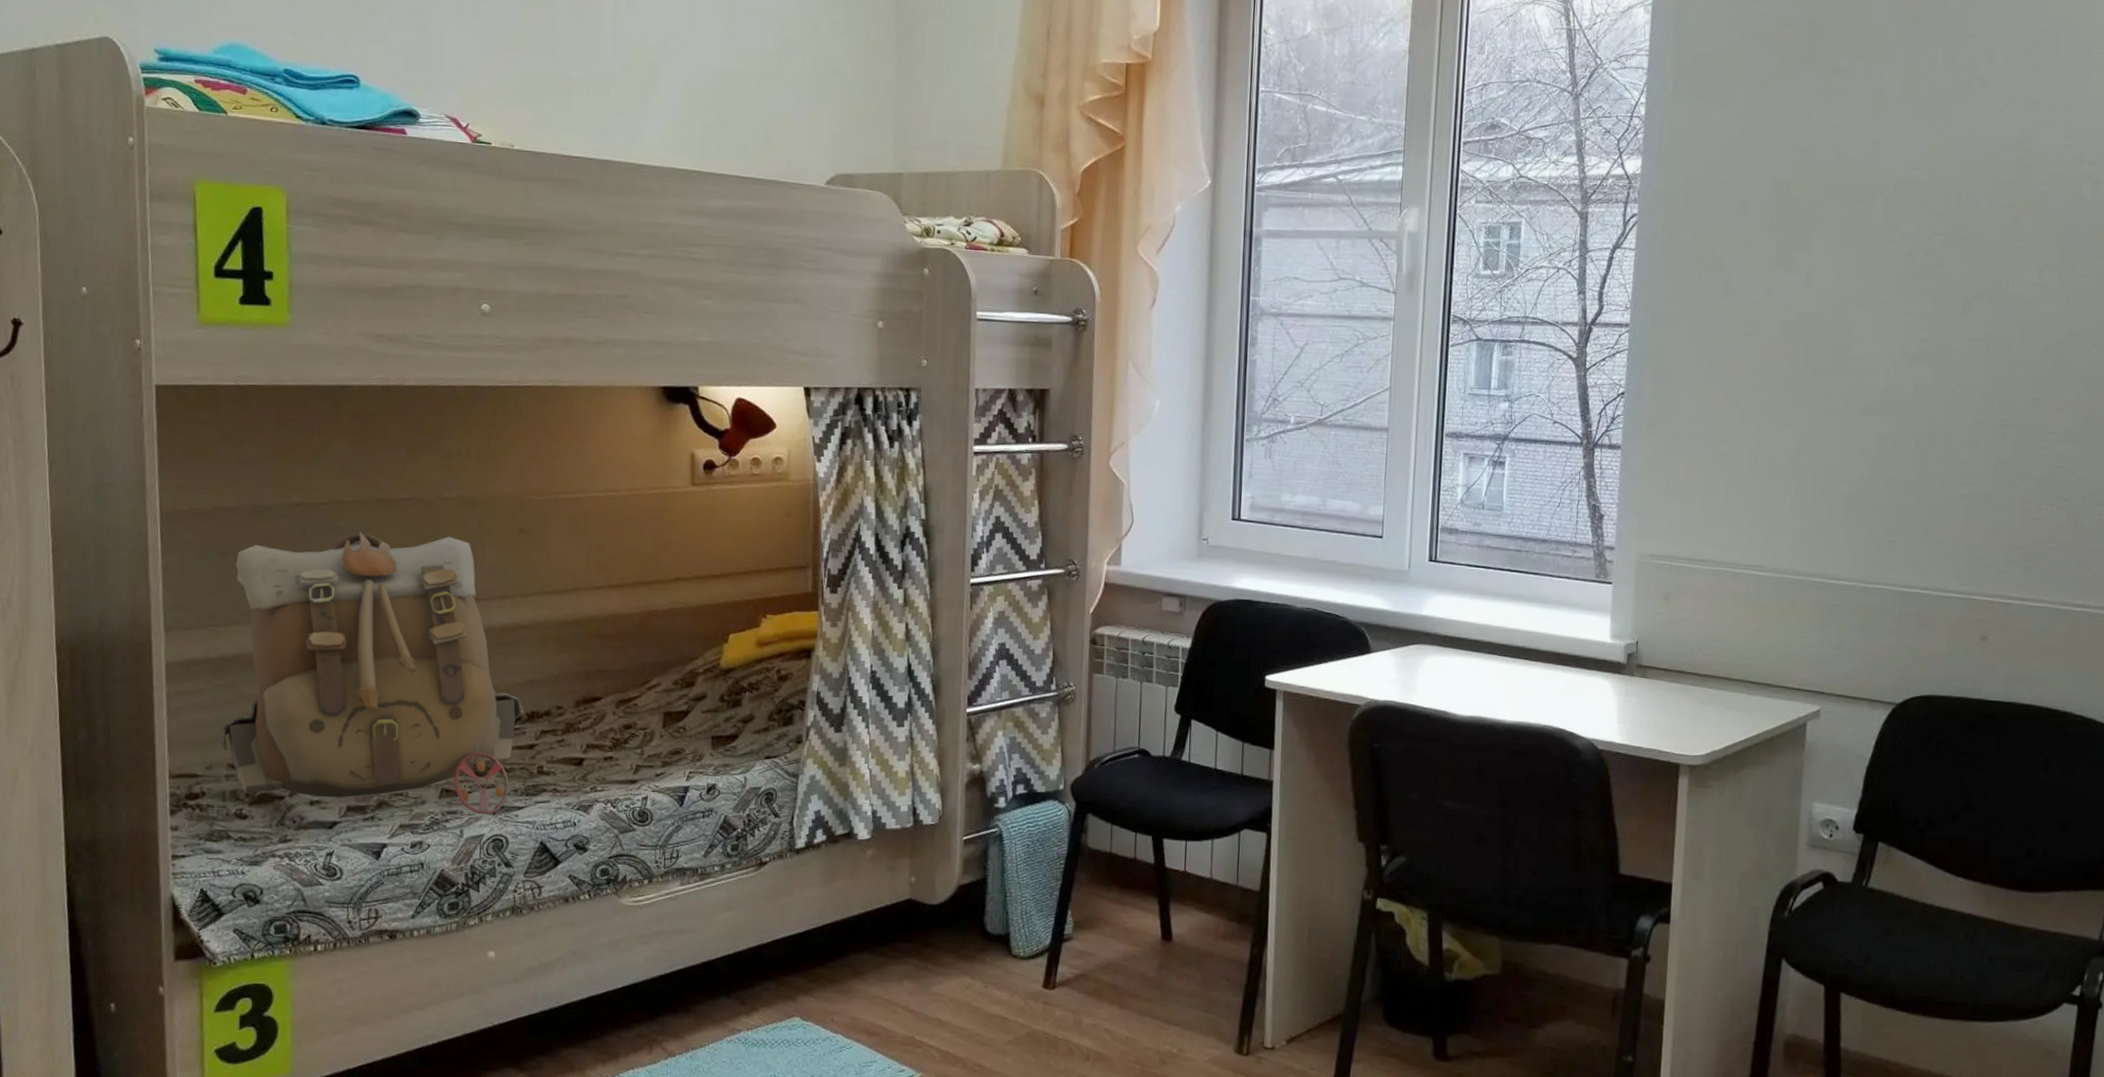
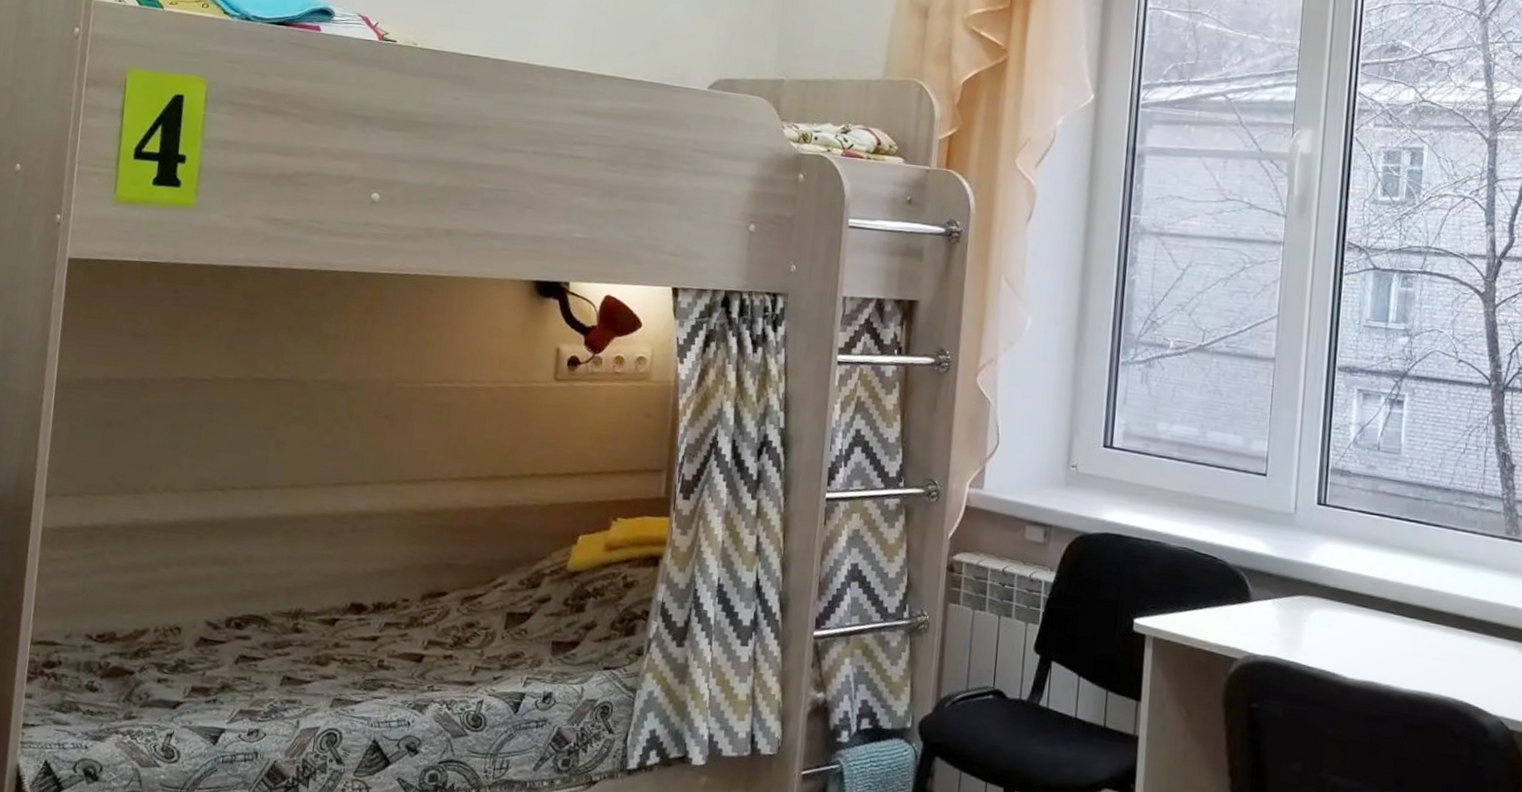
backpack: present [221,531,524,815] -> none [83,409,371,707]

